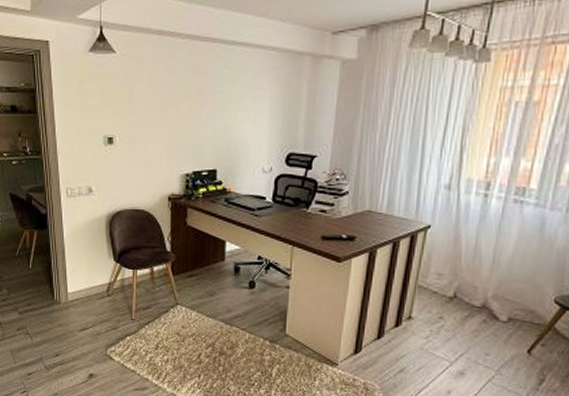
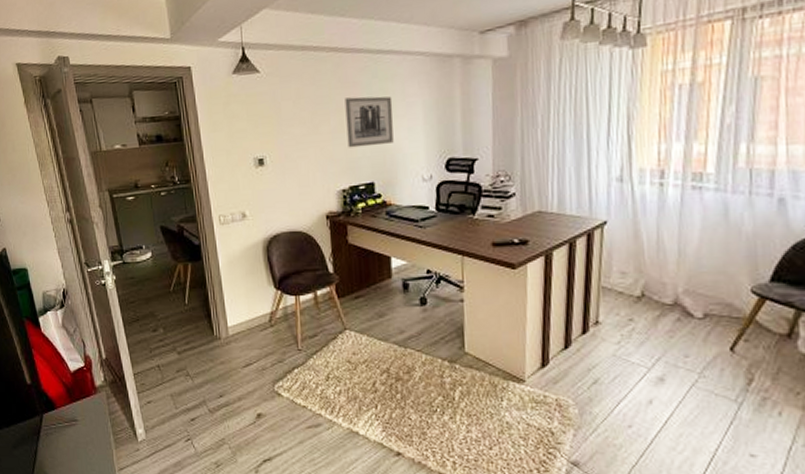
wall art: none [195,85,242,135] -> present [345,96,394,148]

